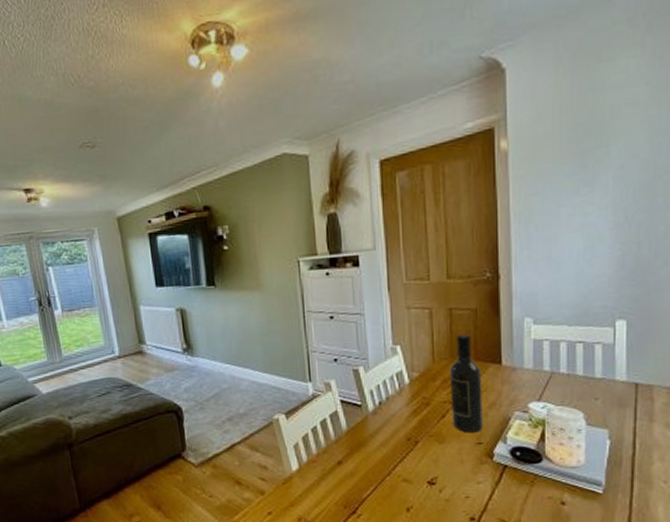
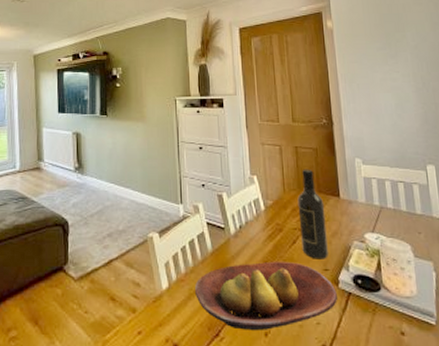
fruit bowl: none [329,436,490,507] -> present [195,261,337,331]

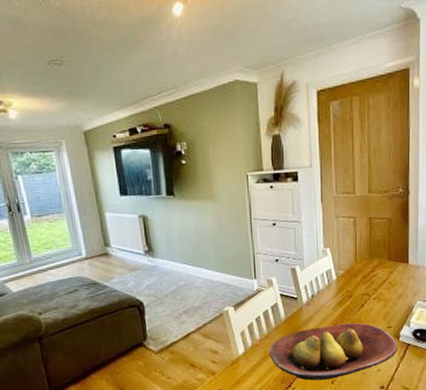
wine bottle: present [297,169,328,259] -> none [368,238,393,319]

